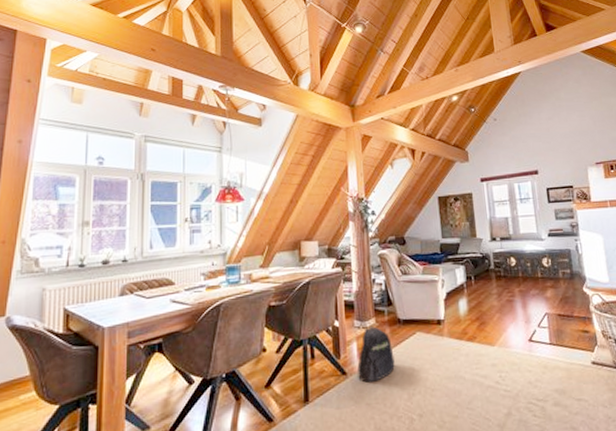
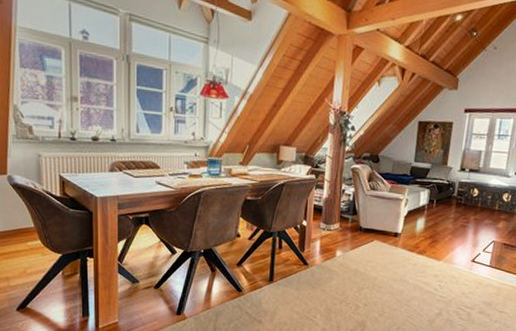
backpack: present [357,325,395,383] -> none [317,229,352,274]

